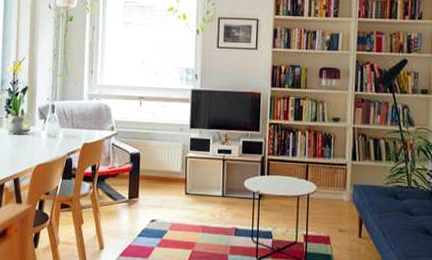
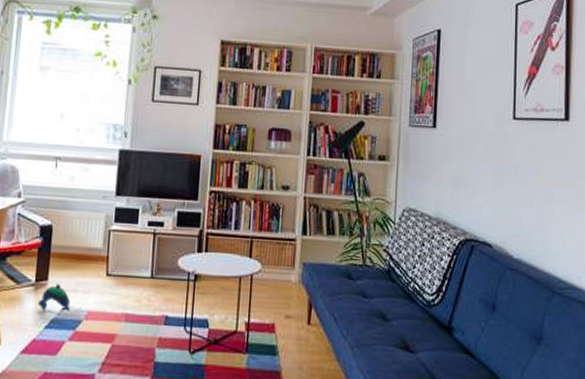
plush toy: none [132,201,157,223] -> present [38,284,70,311]

